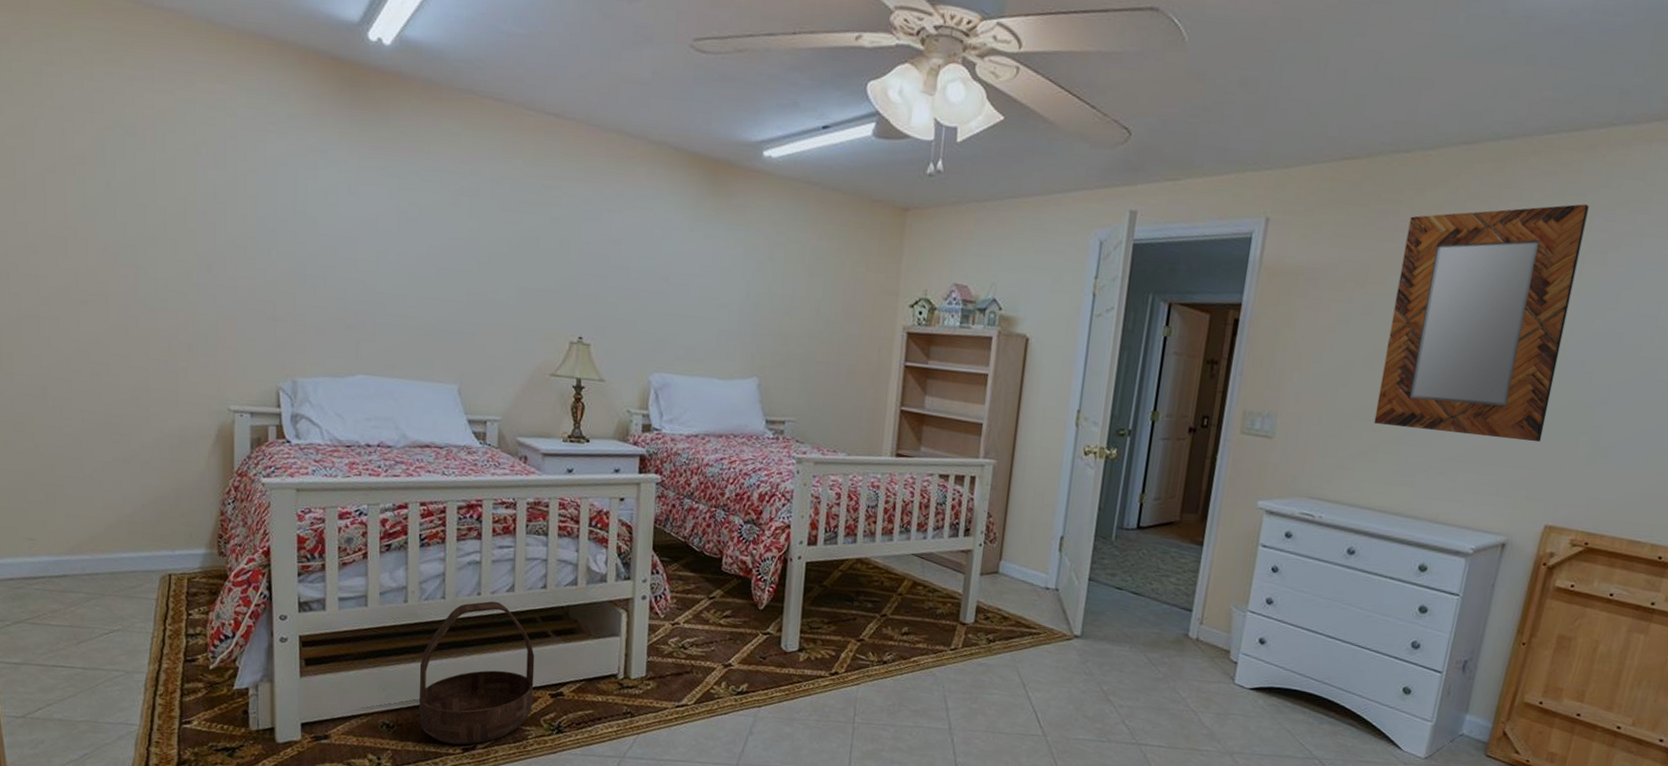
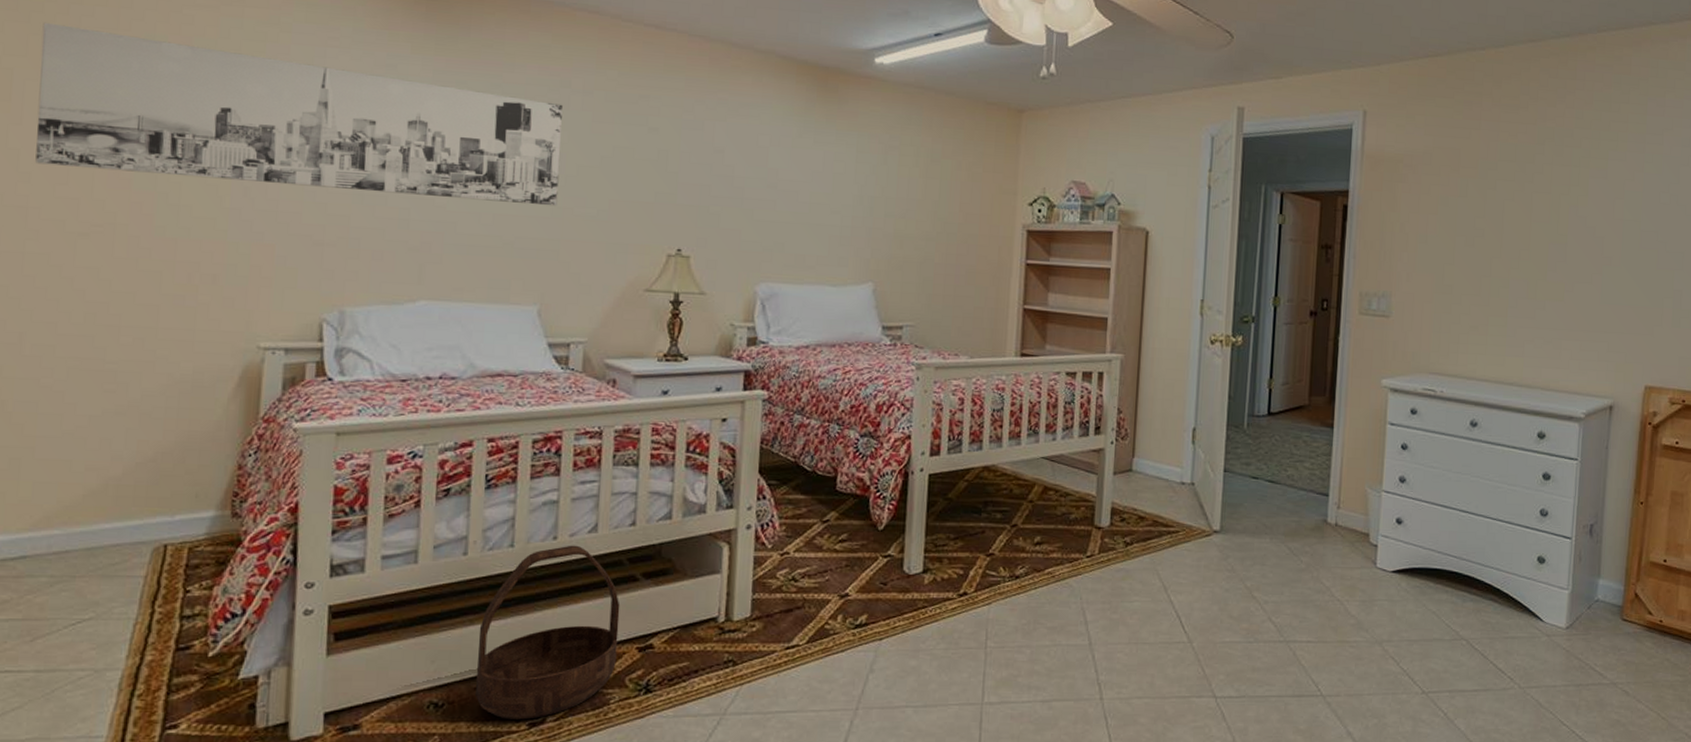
wall art: none [33,104,474,292] -> present [35,22,563,207]
home mirror: present [1374,204,1589,442] -> none [1481,92,1642,308]

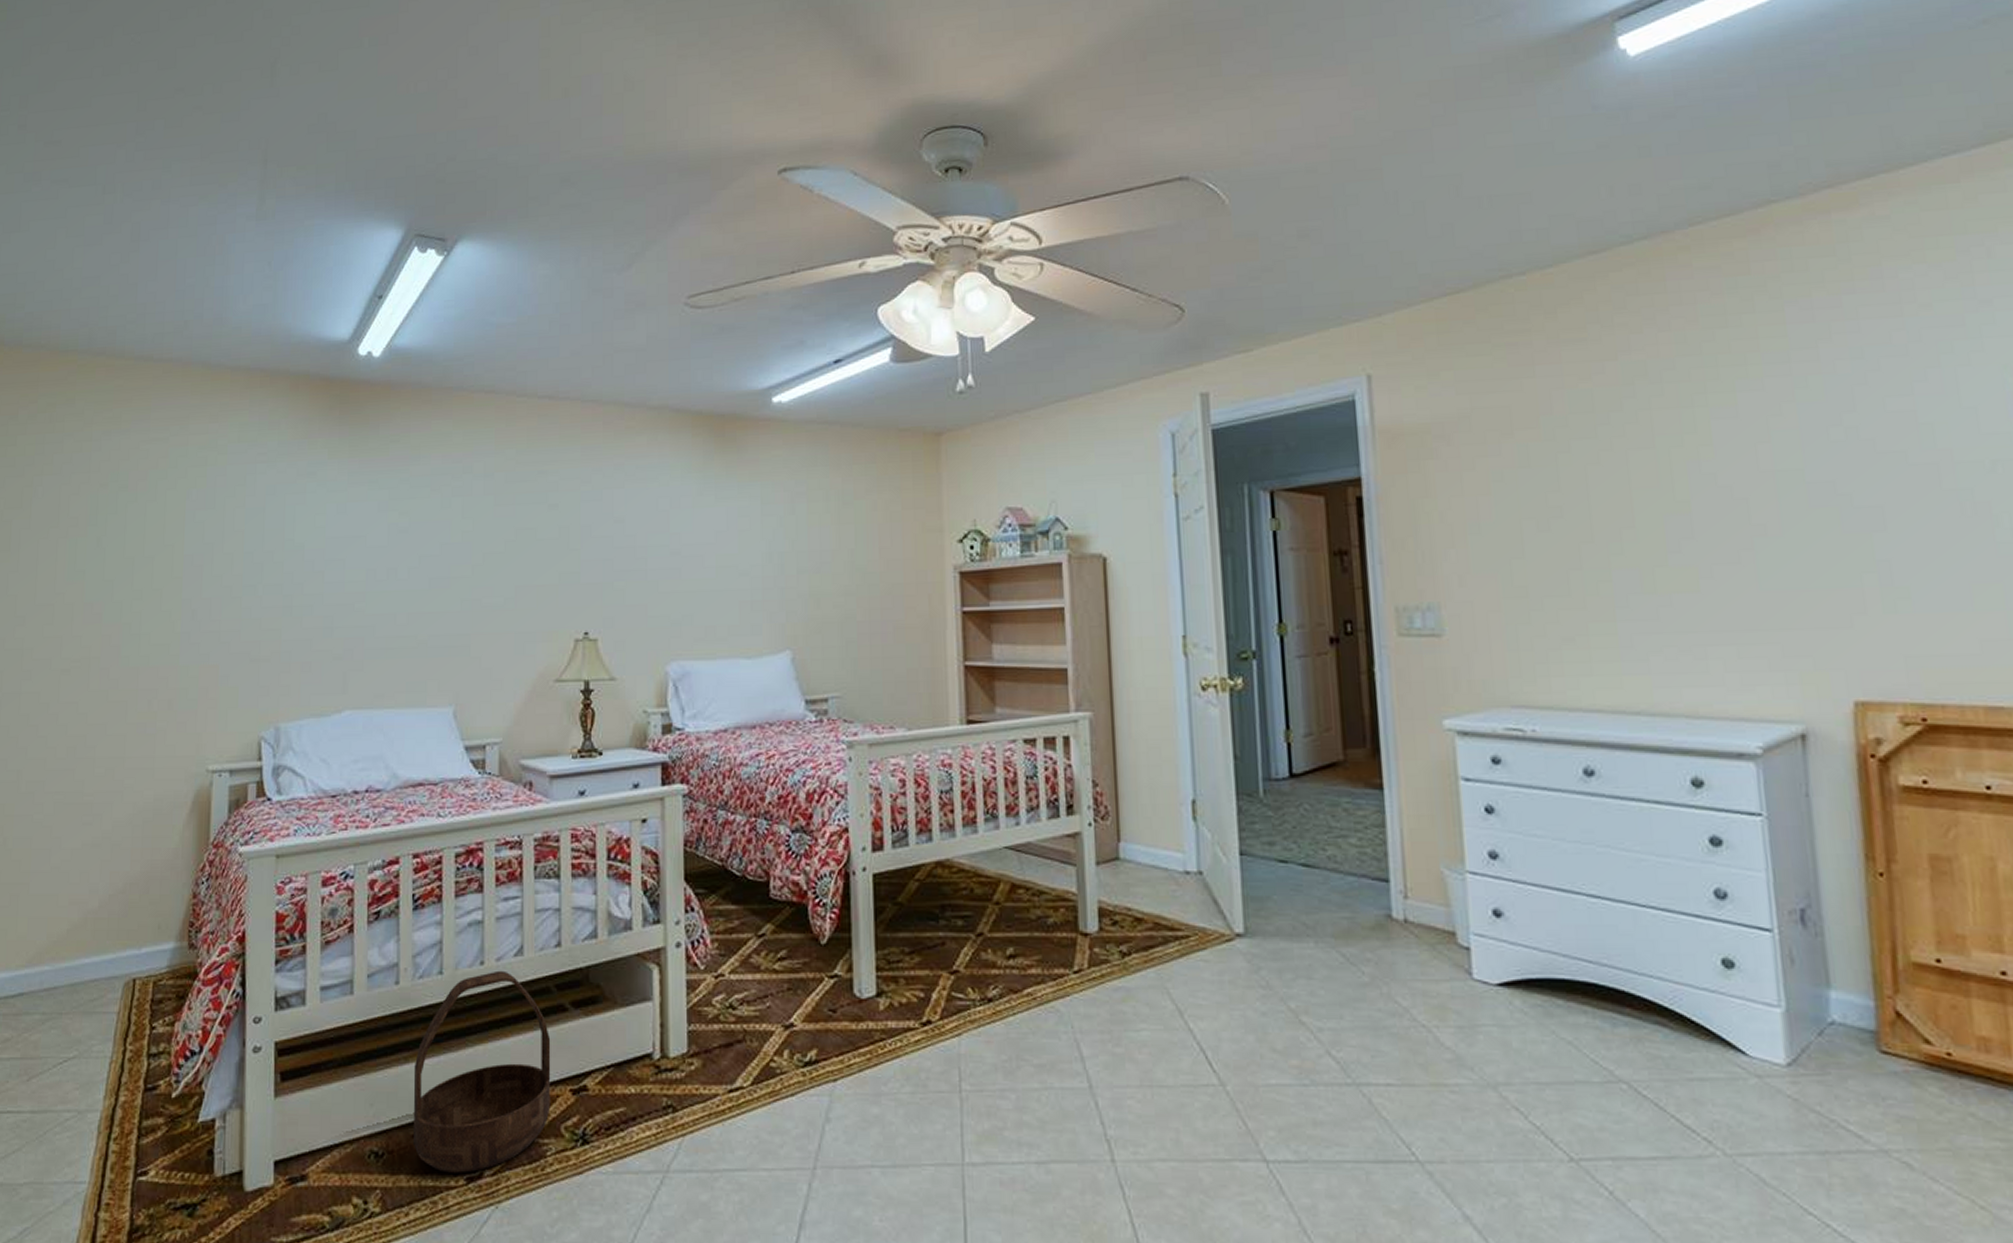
wall art: present [35,22,563,207] -> none [28,474,467,607]

